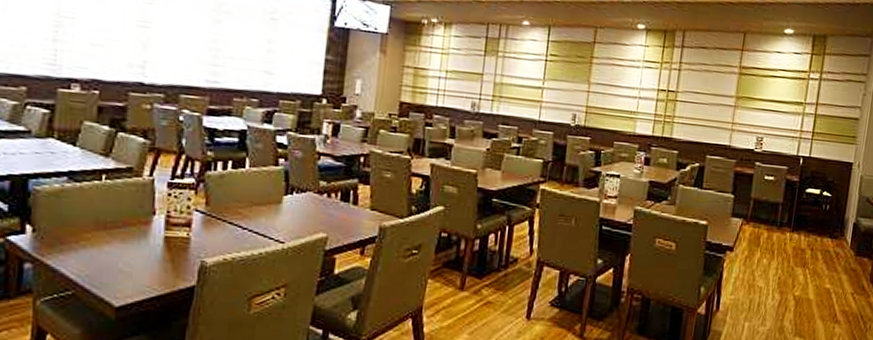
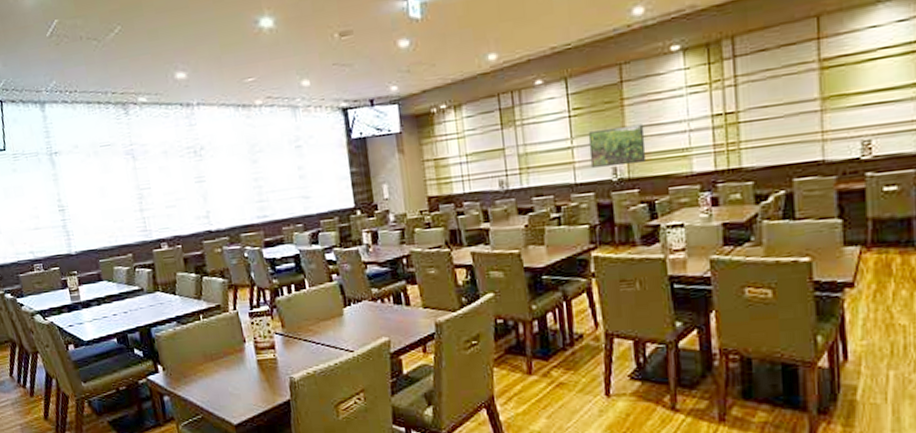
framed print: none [555,78,605,116] -> present [588,124,647,168]

